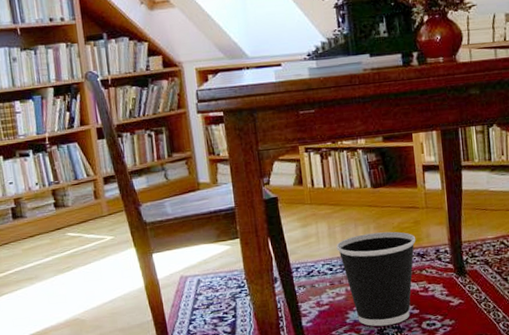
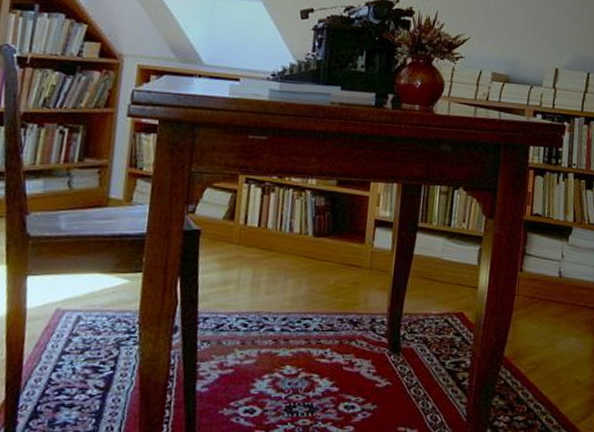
wastebasket: present [336,231,416,327] -> none [257,288,352,403]

